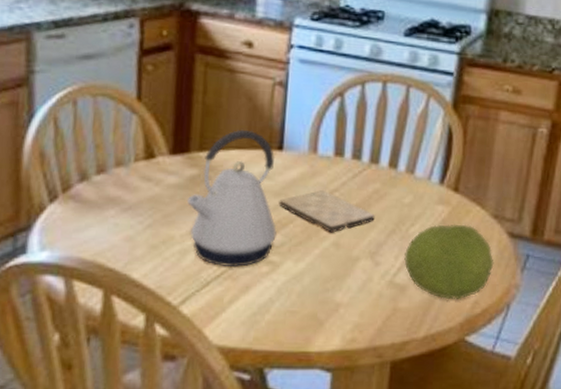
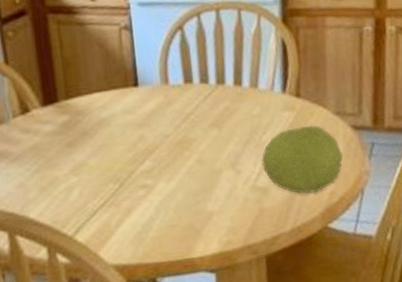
kettle: present [186,129,277,268] -> none [63,73,146,196]
cutting board: present [279,190,375,233] -> none [143,115,230,152]

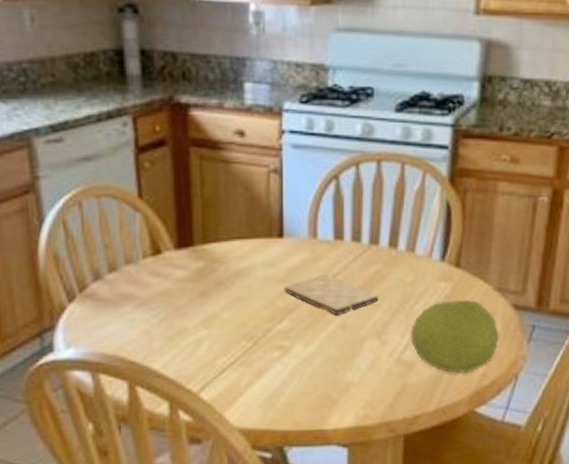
cutting board: none [143,115,230,152] -> present [284,275,379,316]

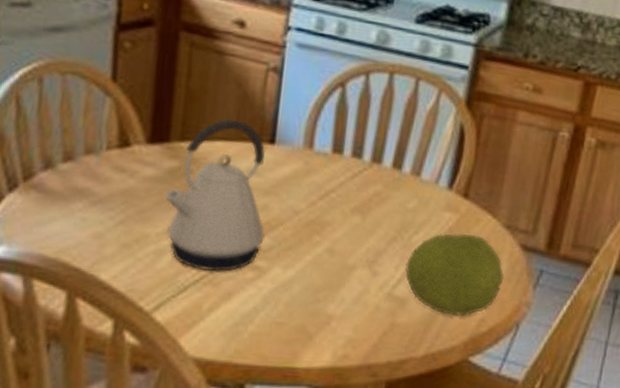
kettle: none [196,219,284,354] -> present [164,118,265,272]
cutting board: present [284,275,379,316] -> none [268,190,375,238]

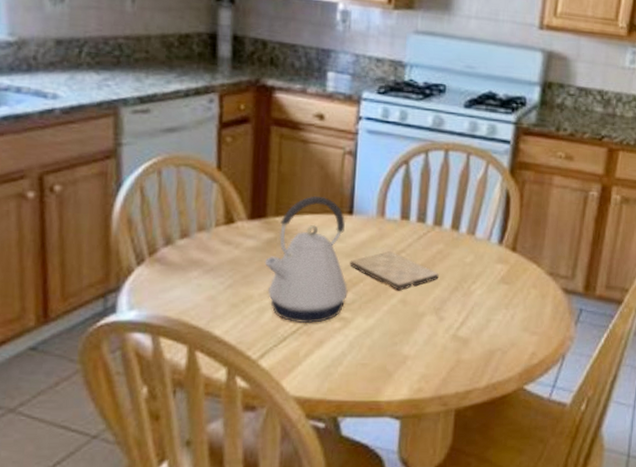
cutting board: none [268,190,375,238] -> present [349,251,439,291]
fruit: present [405,233,505,317] -> none [466,281,550,352]

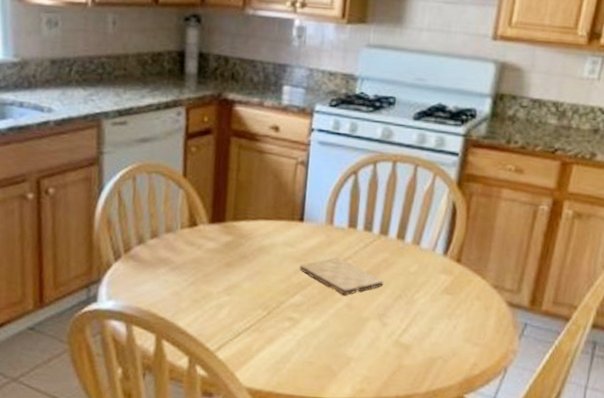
kettle: present [264,195,348,324] -> none [222,202,297,322]

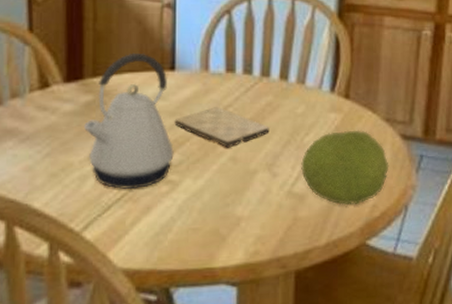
kettle: none [222,202,297,322] -> present [83,52,174,190]
fruit: none [409,292,493,361] -> present [301,130,389,206]

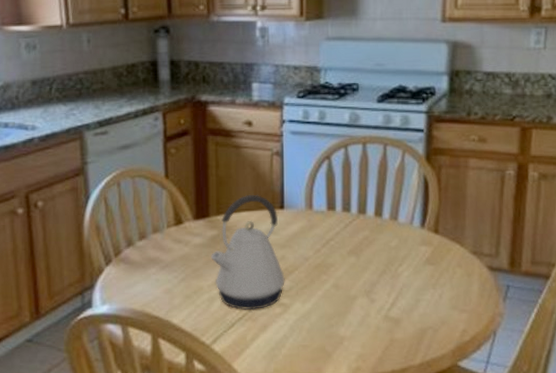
cutting board: present [174,107,270,148] -> none [285,240,367,276]
fruit: present [301,130,389,206] -> none [396,261,478,330]

